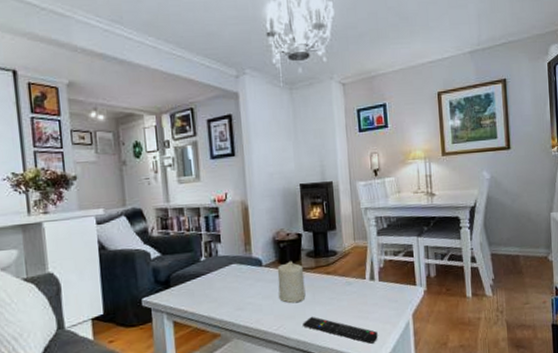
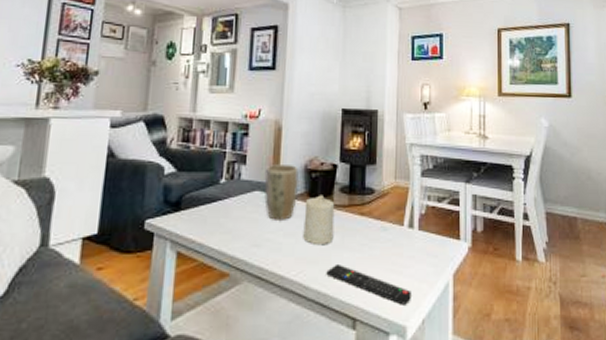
plant pot: none [239,238,270,288] -> present [264,165,300,222]

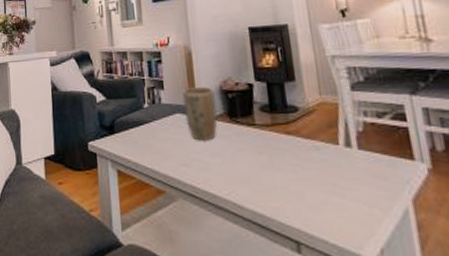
candle: present [303,195,335,244] -> none [225,115,262,164]
remote control: present [326,263,411,305] -> none [259,184,362,231]

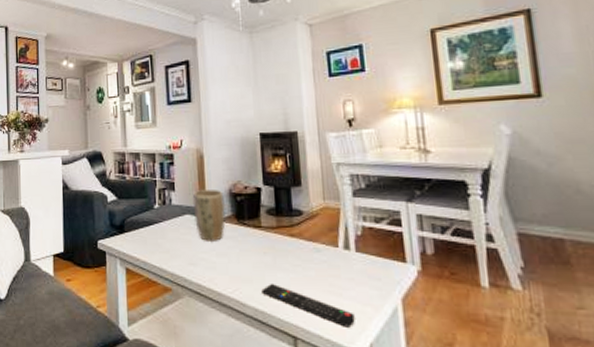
remote control: none [259,184,362,231] -> present [261,283,355,328]

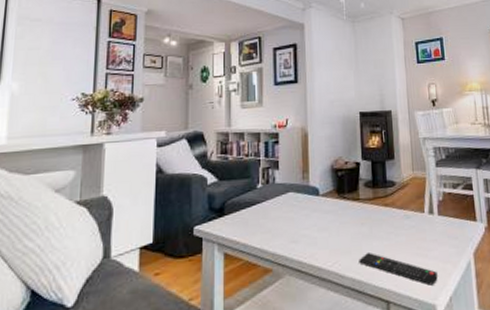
plant pot: present [193,190,226,243] -> none [297,166,328,218]

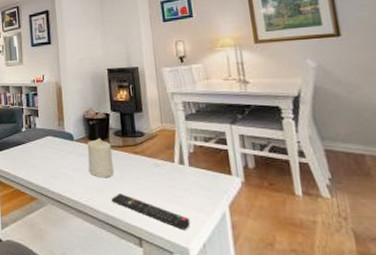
candle: none [334,191,363,236] -> present [87,138,114,177]

